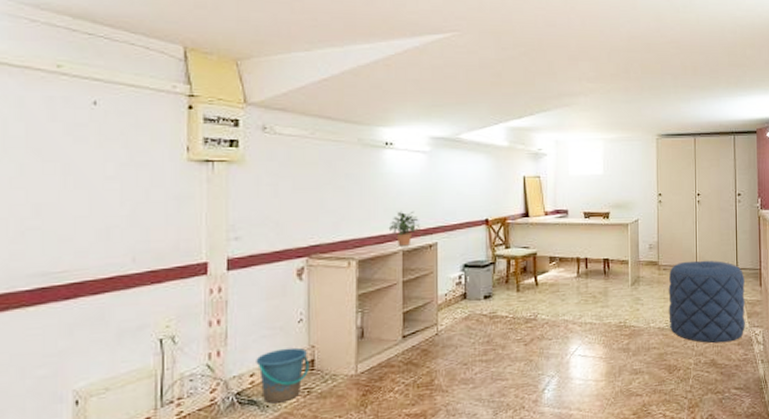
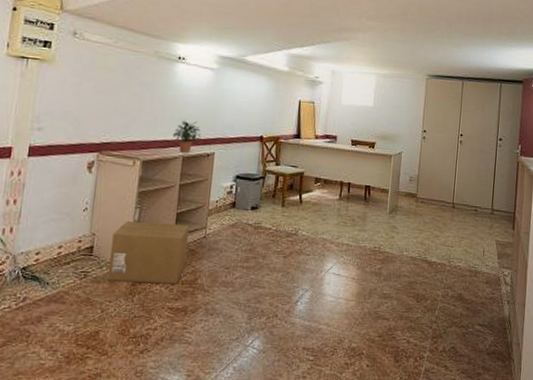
bucket: present [256,347,310,404] -> none [42,232,89,282]
box: none [333,323,419,395] -> present [106,220,189,284]
pouf: present [668,260,745,343] -> none [422,197,498,279]

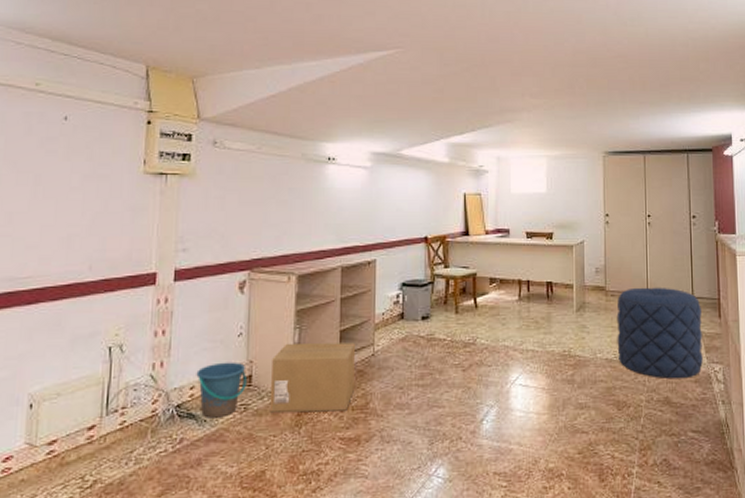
bucket: none [42,232,89,282] -> present [196,362,248,418]
potted plant: present [172,120,202,153] -> none [328,226,360,262]
pouf: none [422,197,498,279] -> present [616,287,703,379]

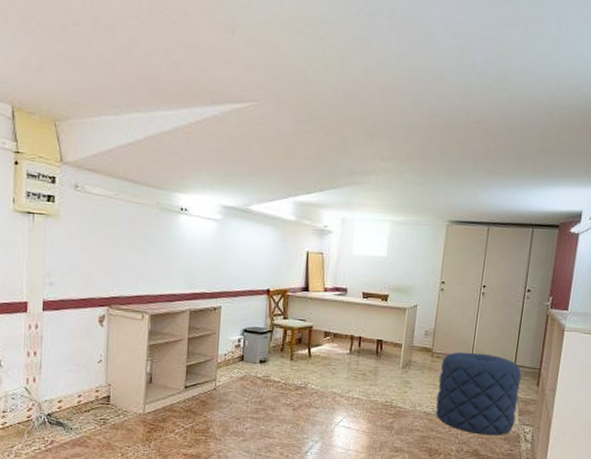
bucket: present [196,362,248,418] -> none [63,383,106,428]
box: present [269,342,355,413] -> none [124,372,199,433]

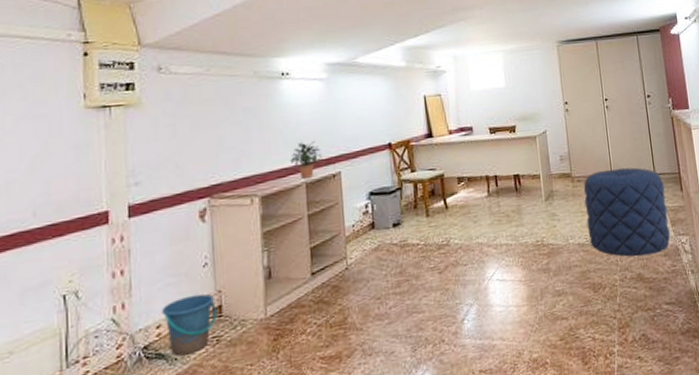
bucket: none [63,383,106,428] -> present [161,293,218,356]
potted plant: none [178,273,207,307] -> present [290,140,323,179]

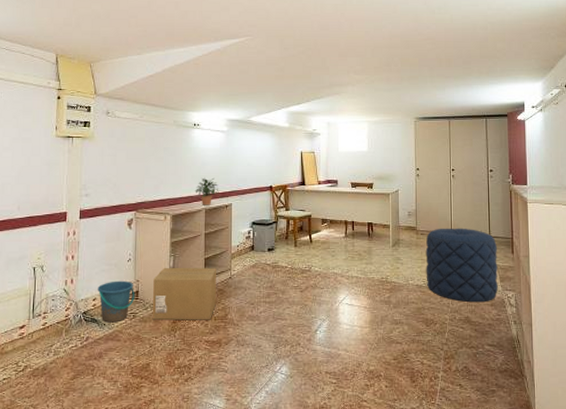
box: none [242,258,331,341] -> present [152,267,216,321]

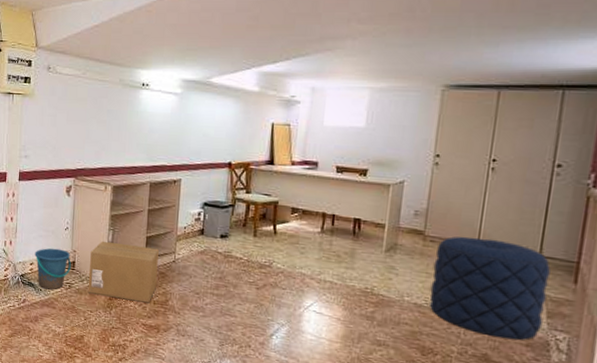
potted plant: present [195,177,219,205] -> none [139,147,168,179]

